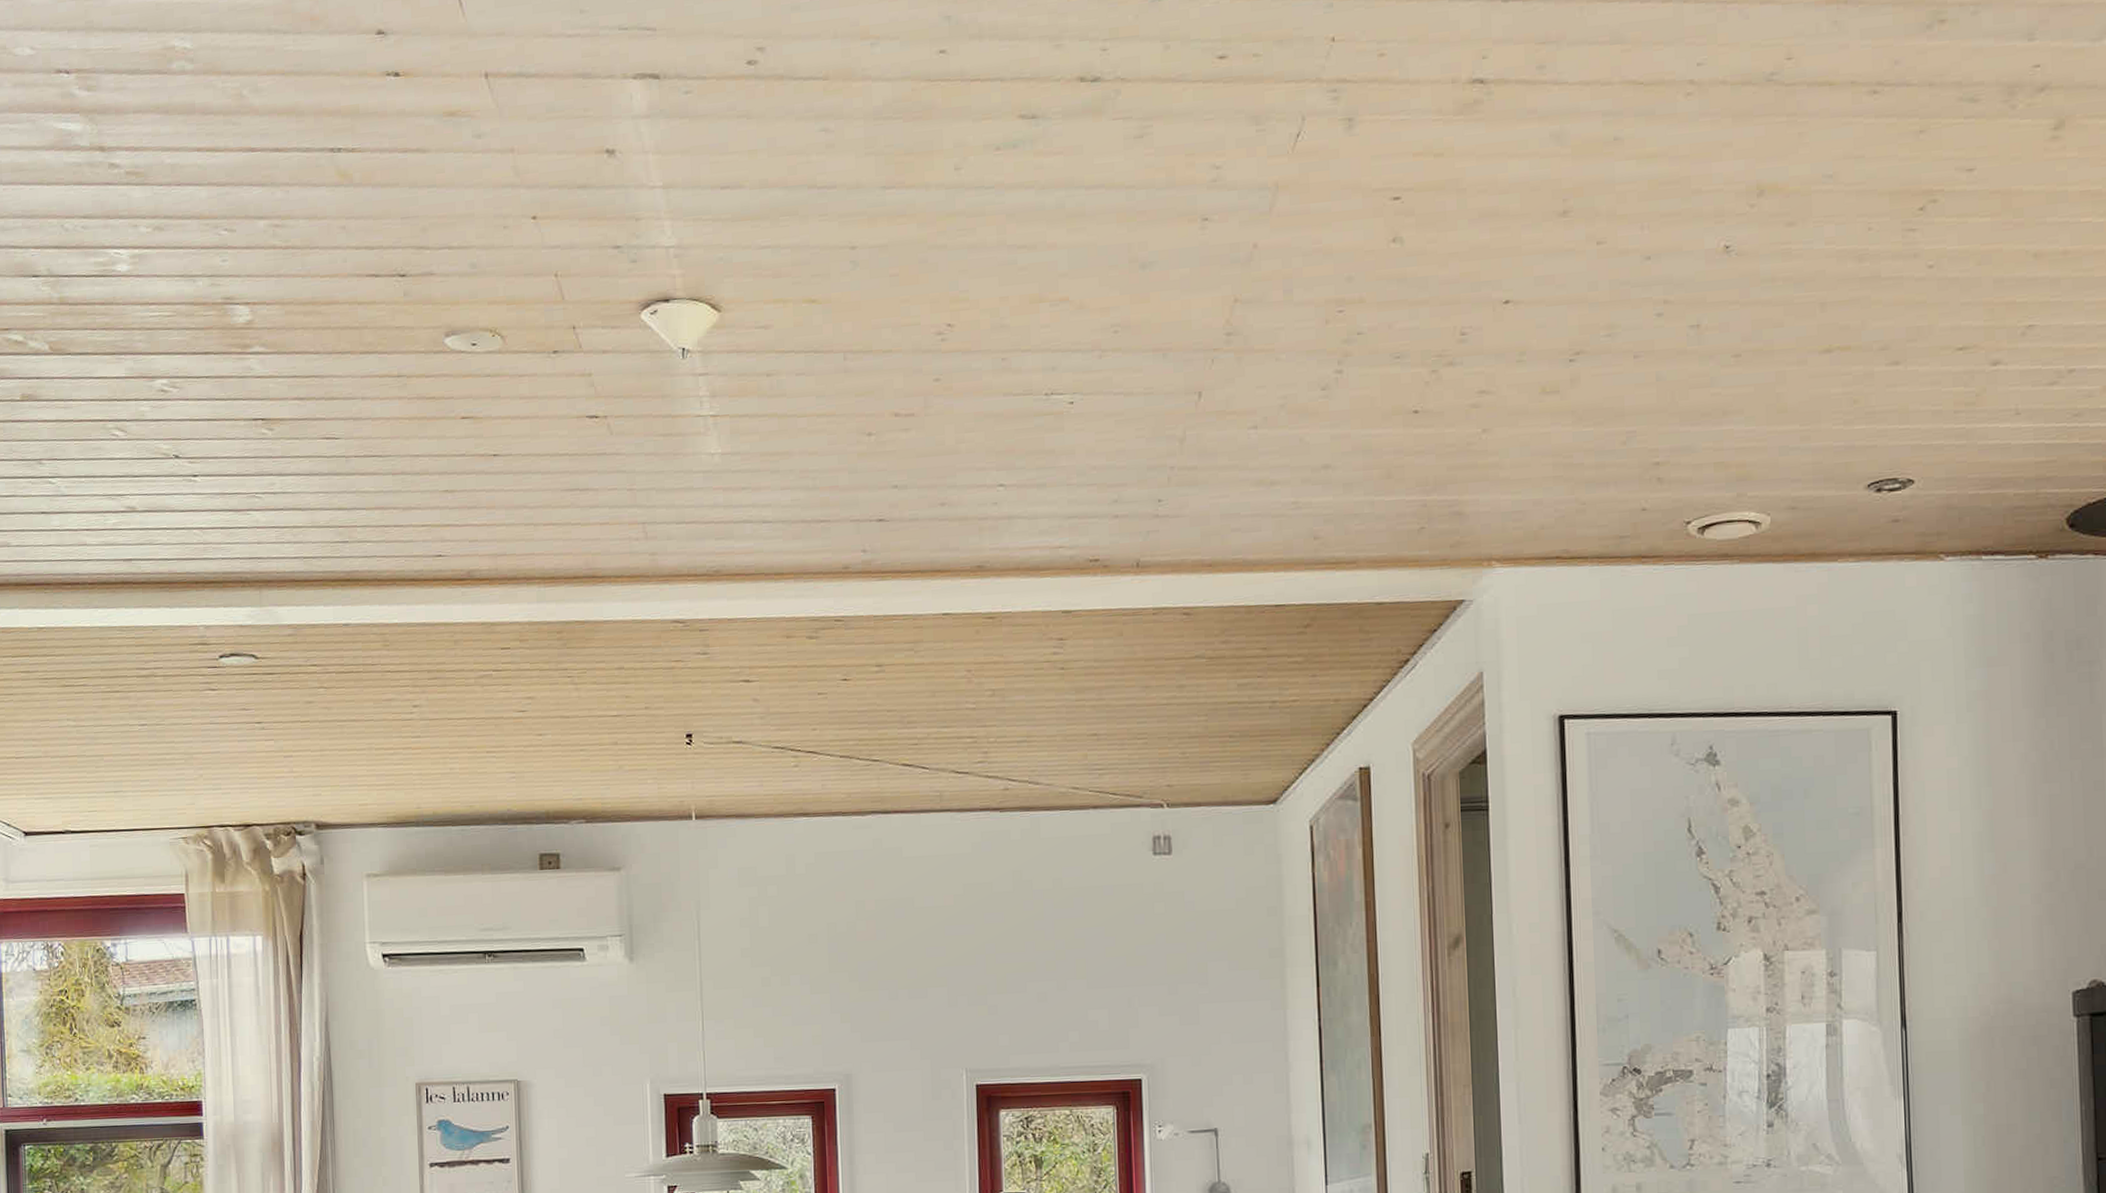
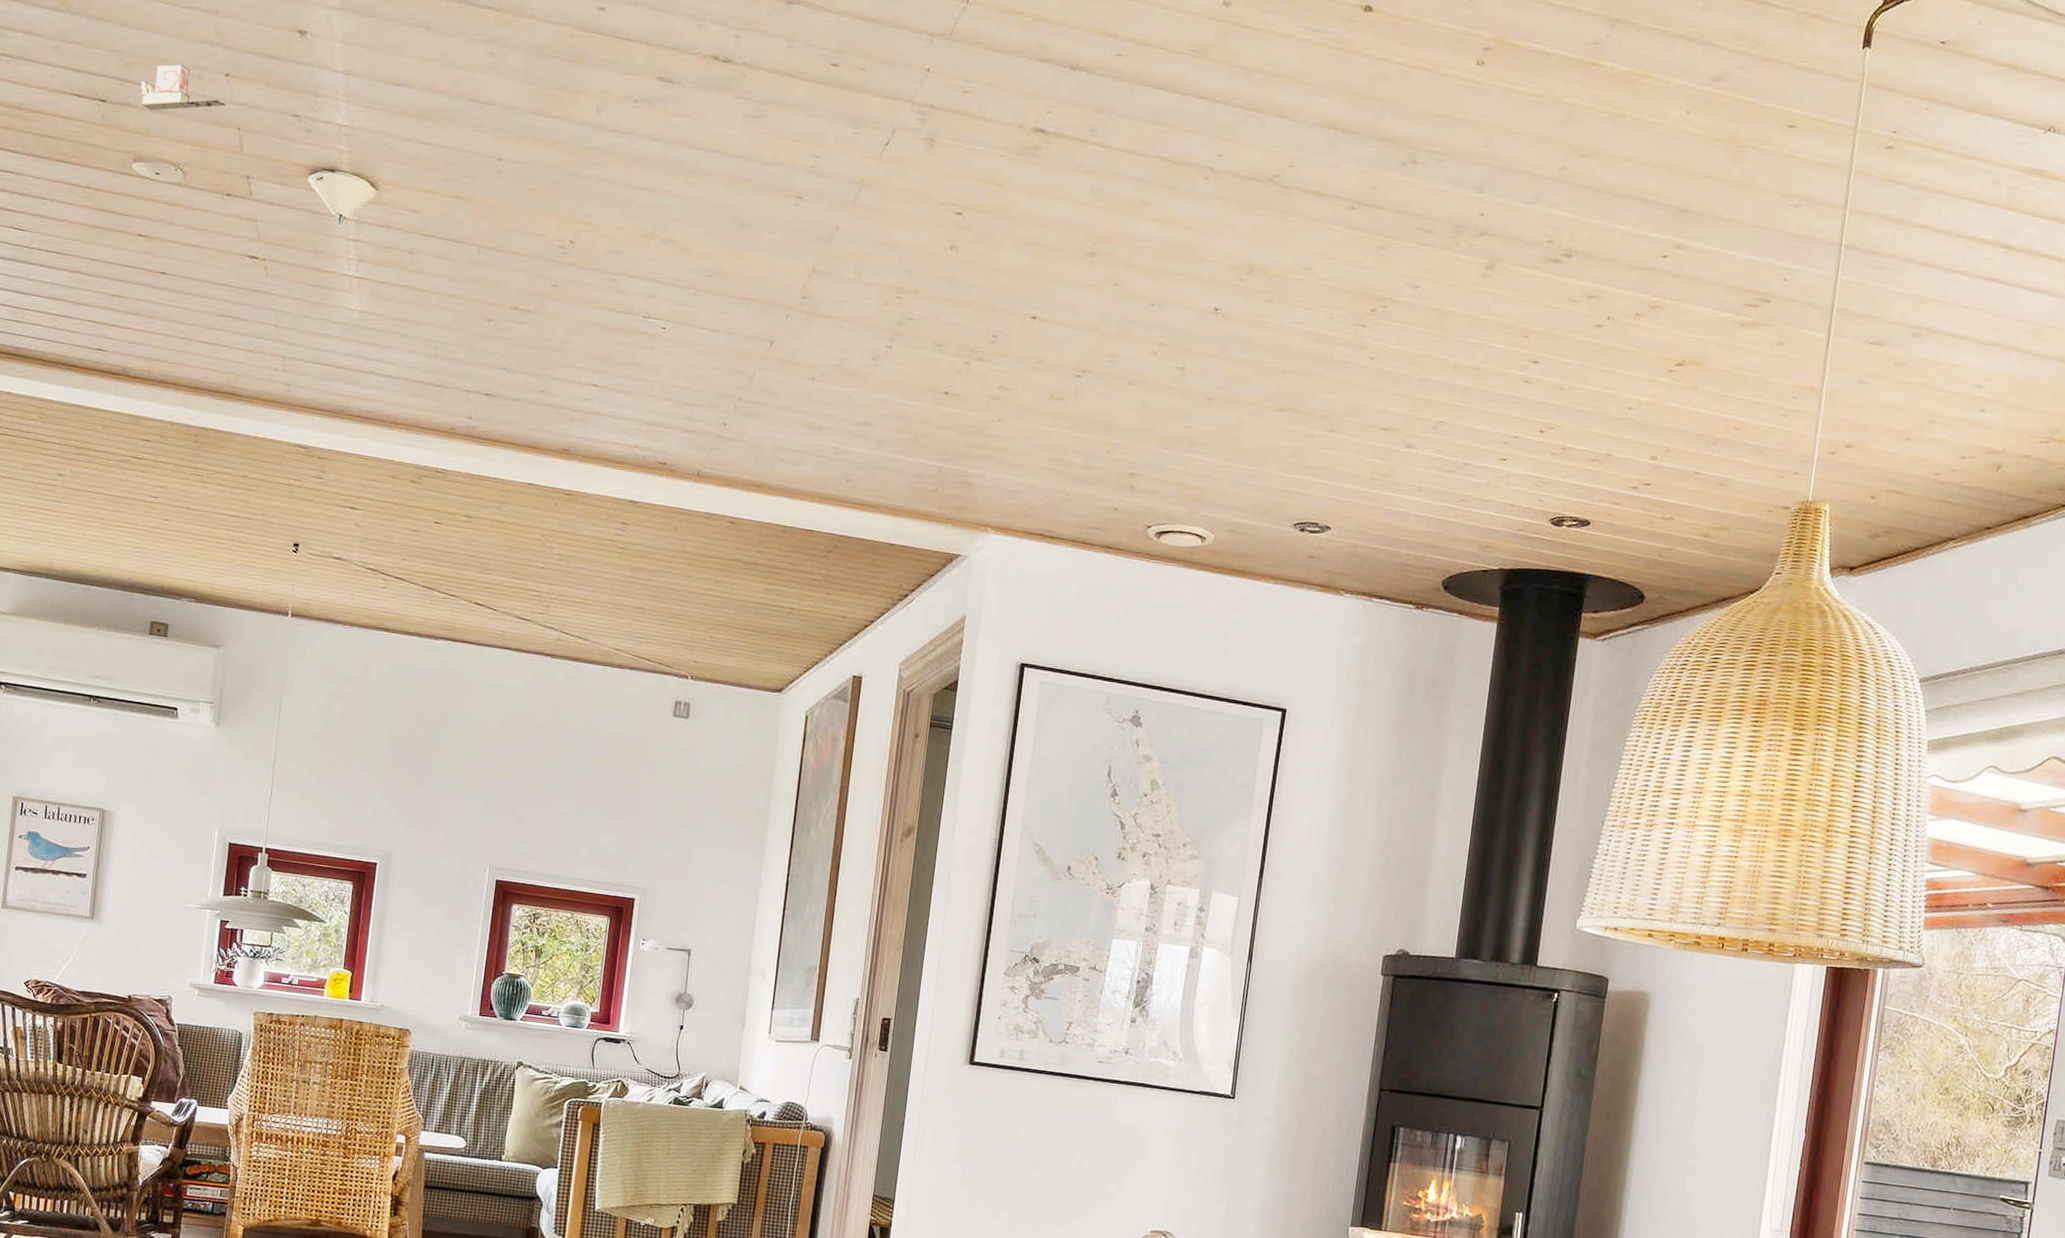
tape dispenser: none [441,216,538,276] -> present [141,64,226,111]

